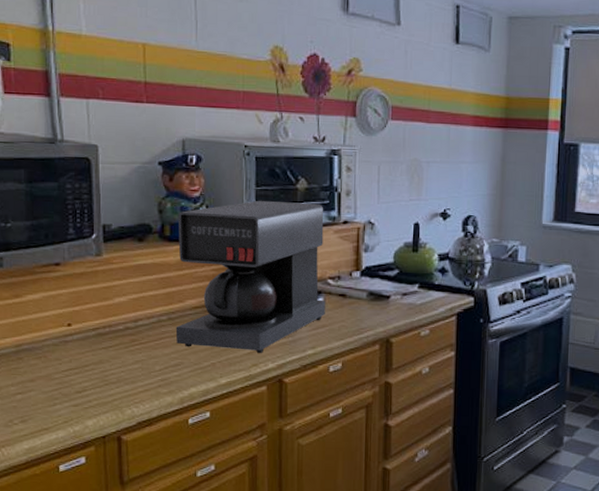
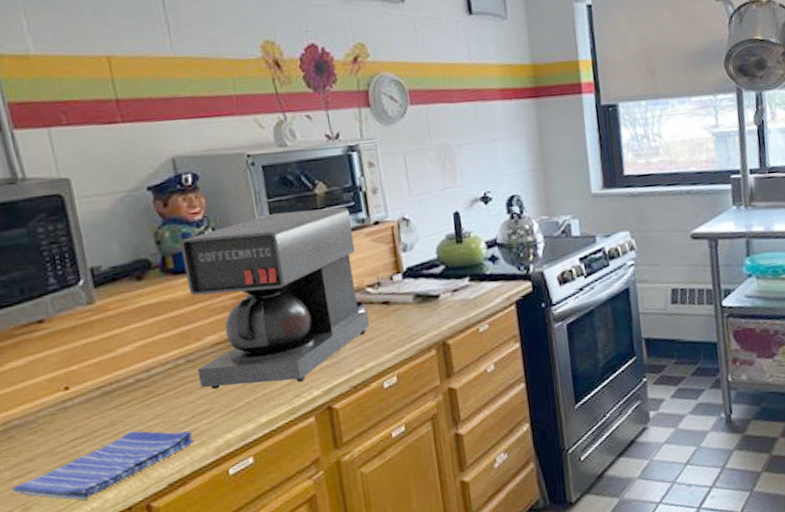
dish towel: none [14,372,164,422] -> present [11,431,195,501]

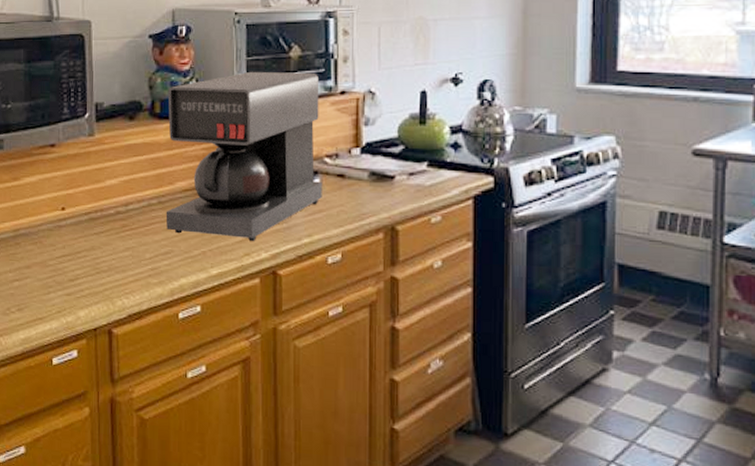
dish towel: present [11,431,195,501] -> none [11,259,155,312]

